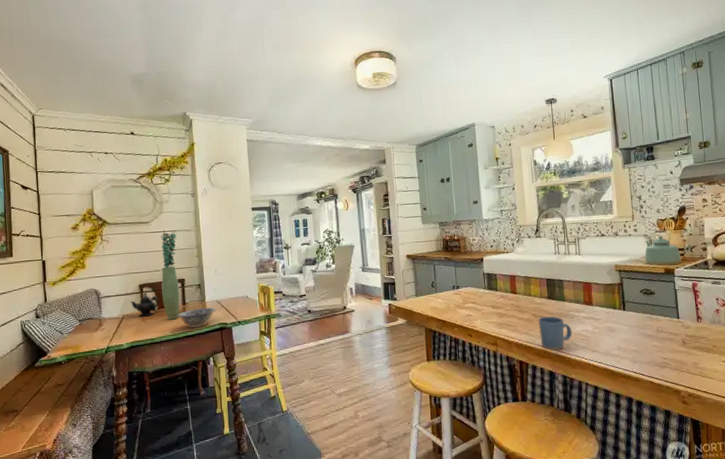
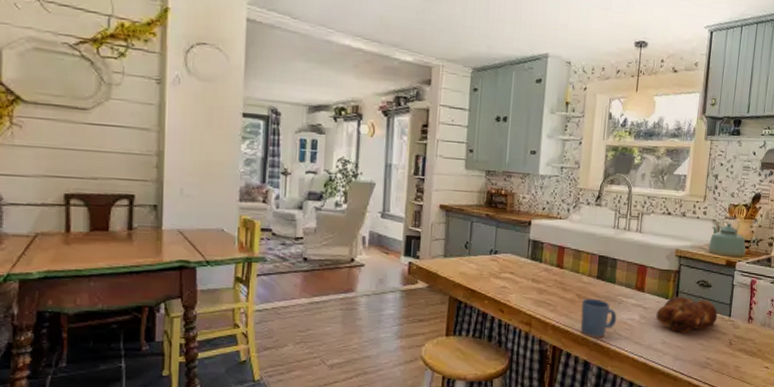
teapot: present [130,292,159,317] -> none [48,205,93,239]
vase: present [160,230,181,320] -> none [98,123,128,248]
bowl: present [176,307,216,328] -> none [117,237,177,263]
bread loaf: none [607,305,667,338] -> present [656,296,718,333]

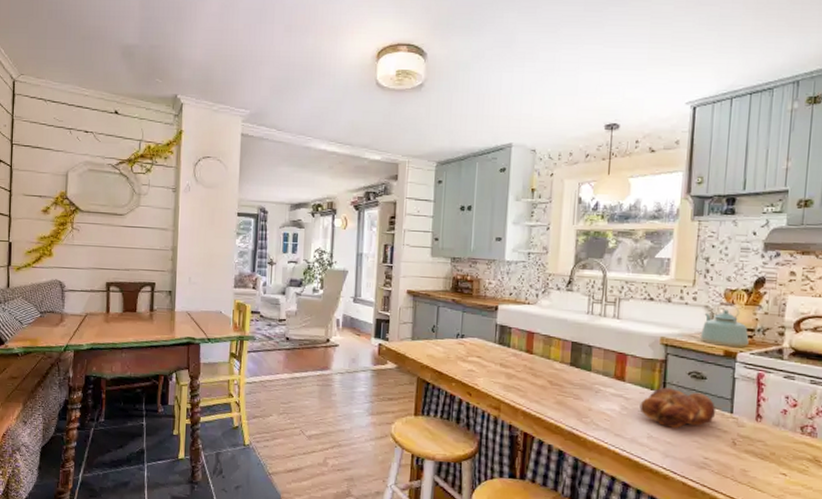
mug: present [580,298,617,338] -> none [553,385,594,427]

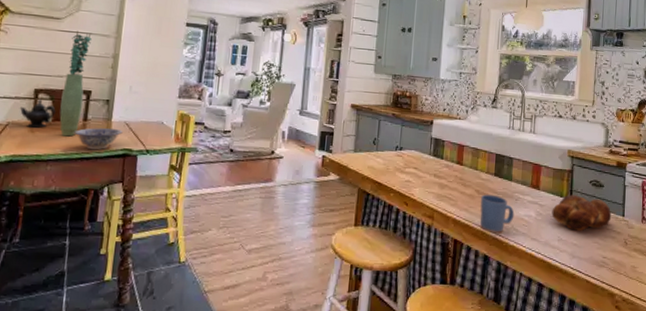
teapot: none [95,291,126,318] -> present [19,98,56,128]
vase: none [129,225,152,326] -> present [59,30,92,137]
bowl: none [142,317,186,339] -> present [73,128,123,150]
mug: none [553,385,594,427] -> present [480,194,515,233]
kettle: present [699,301,749,348] -> none [598,119,635,160]

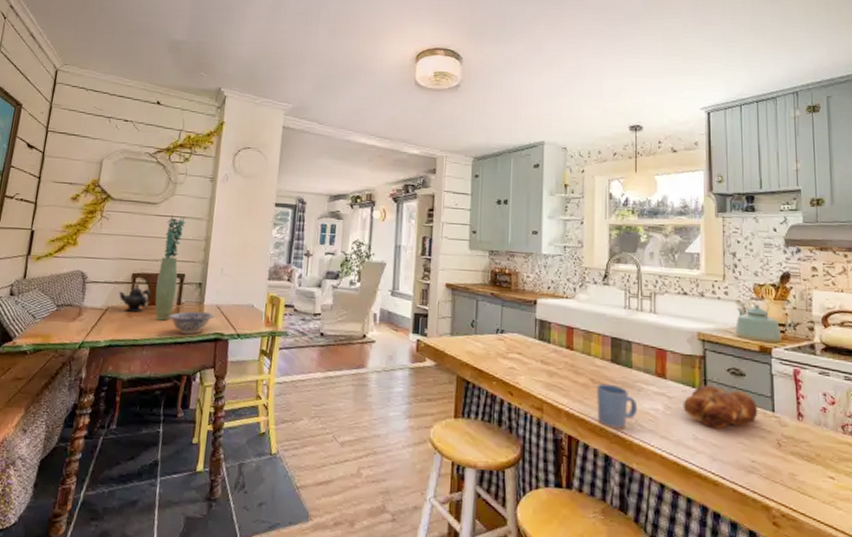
kettle: none [598,119,635,160] -> present [734,296,782,344]

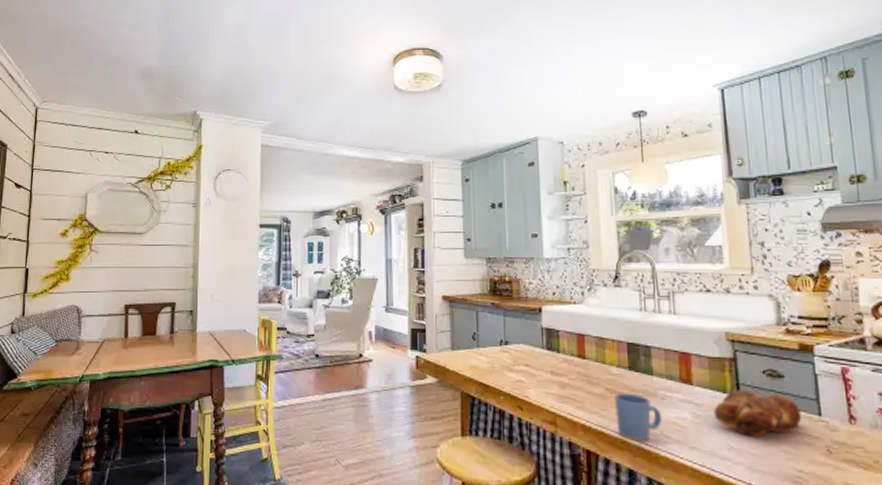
teapot: present [118,283,152,312] -> none [112,314,145,343]
vase: present [154,214,186,321] -> none [148,243,172,350]
bowl: present [167,311,215,335] -> none [162,340,208,363]
kettle: present [734,296,782,344] -> none [768,289,825,340]

